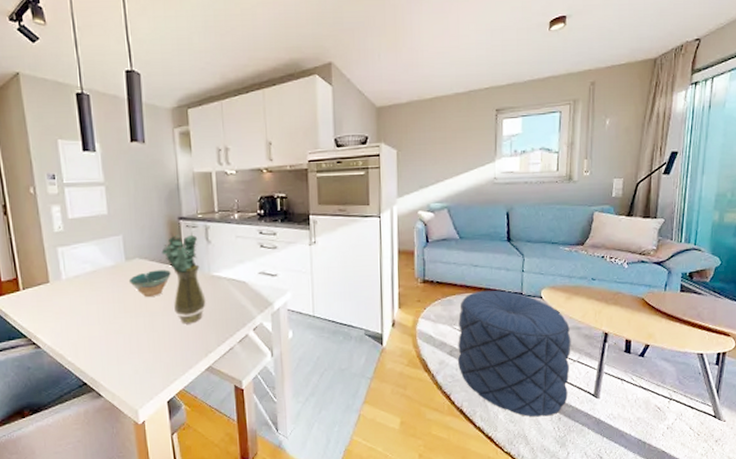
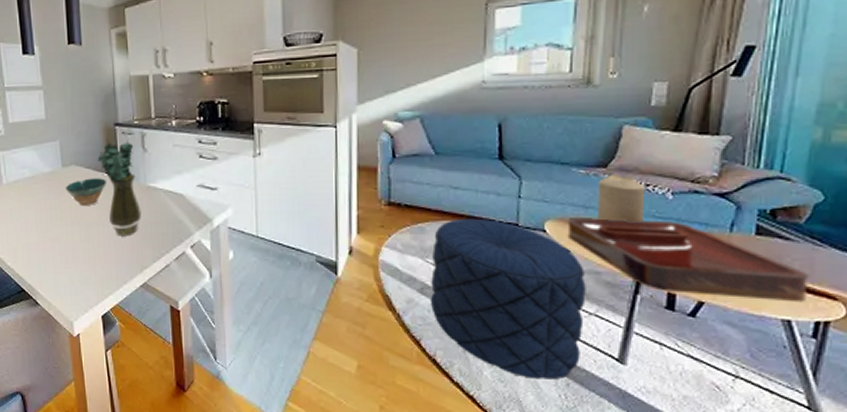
decorative tray: none [557,284,713,340] -> present [567,218,809,303]
candle: none [578,251,610,287] -> present [598,175,645,221]

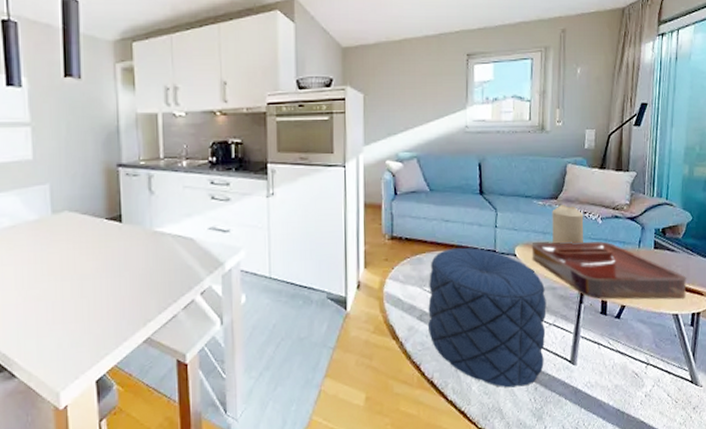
bowl: present [65,178,107,205] -> none [54,224,106,256]
vase: present [97,139,142,237] -> none [96,182,146,289]

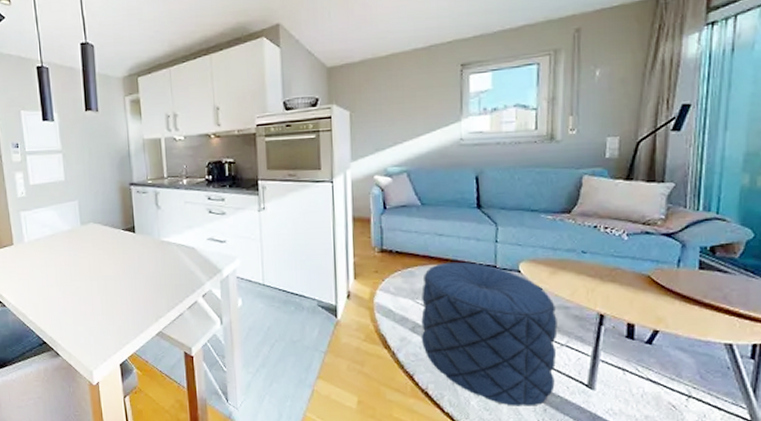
decorative tray: present [531,241,687,300] -> none [539,258,745,328]
candle: present [552,205,584,244] -> none [564,219,605,261]

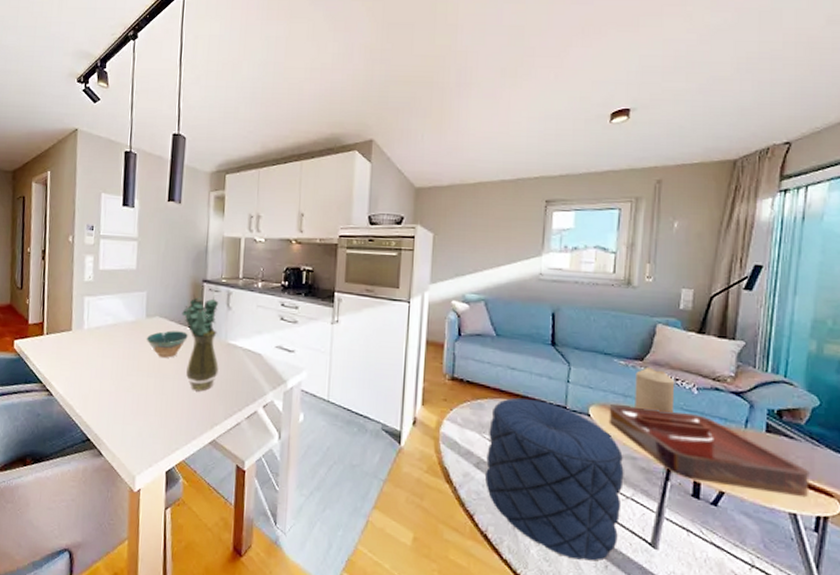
bowl: none [83,234,123,261] -> present [146,330,188,358]
vase: none [114,198,156,289] -> present [181,294,219,392]
decorative tray: none [539,258,745,328] -> present [608,405,810,498]
candle: none [564,219,605,261] -> present [635,368,675,412]

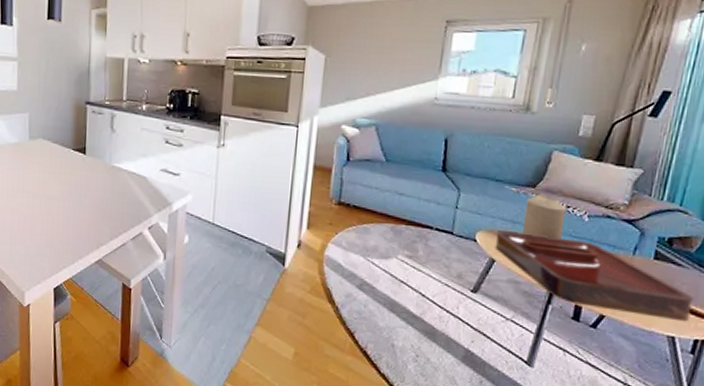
bowl: present [146,330,188,358] -> none [30,152,72,180]
vase: present [181,294,219,392] -> none [65,117,104,213]
pouf: present [485,397,624,561] -> none [367,222,507,377]

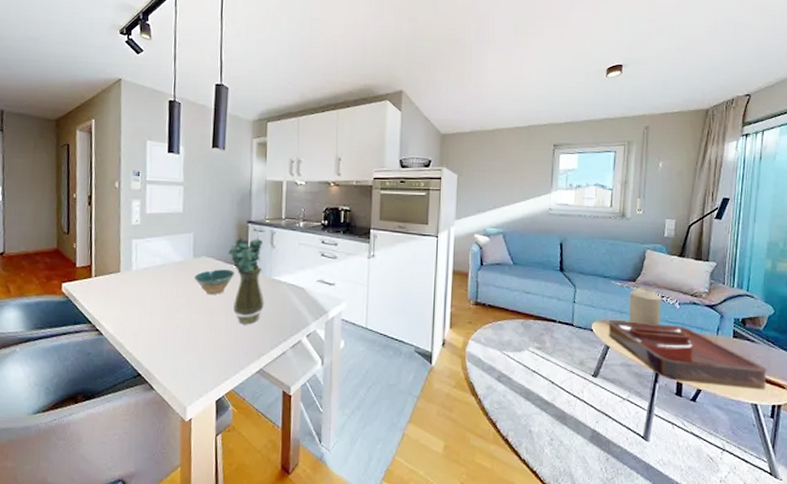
bowl: none [30,152,72,180] -> present [194,269,234,294]
vase: none [65,117,104,213] -> present [228,235,264,325]

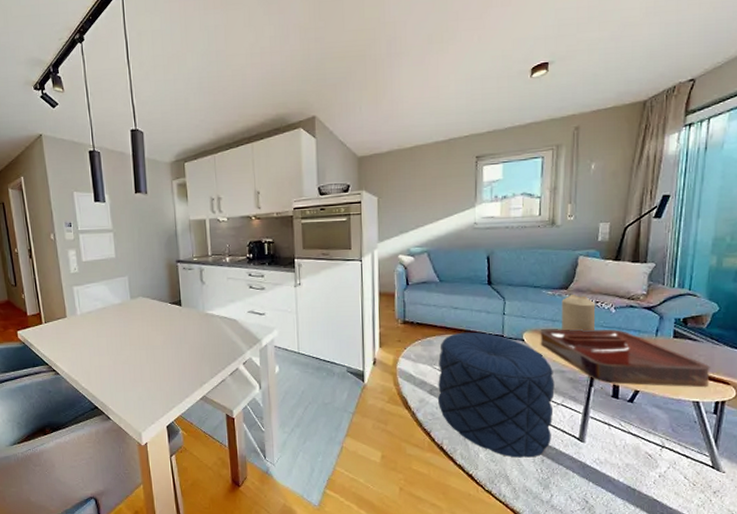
bowl: present [194,269,234,294] -> none [133,307,170,332]
vase: present [228,235,264,325] -> none [162,274,201,357]
pouf: none [506,318,621,455] -> present [438,332,555,458]

